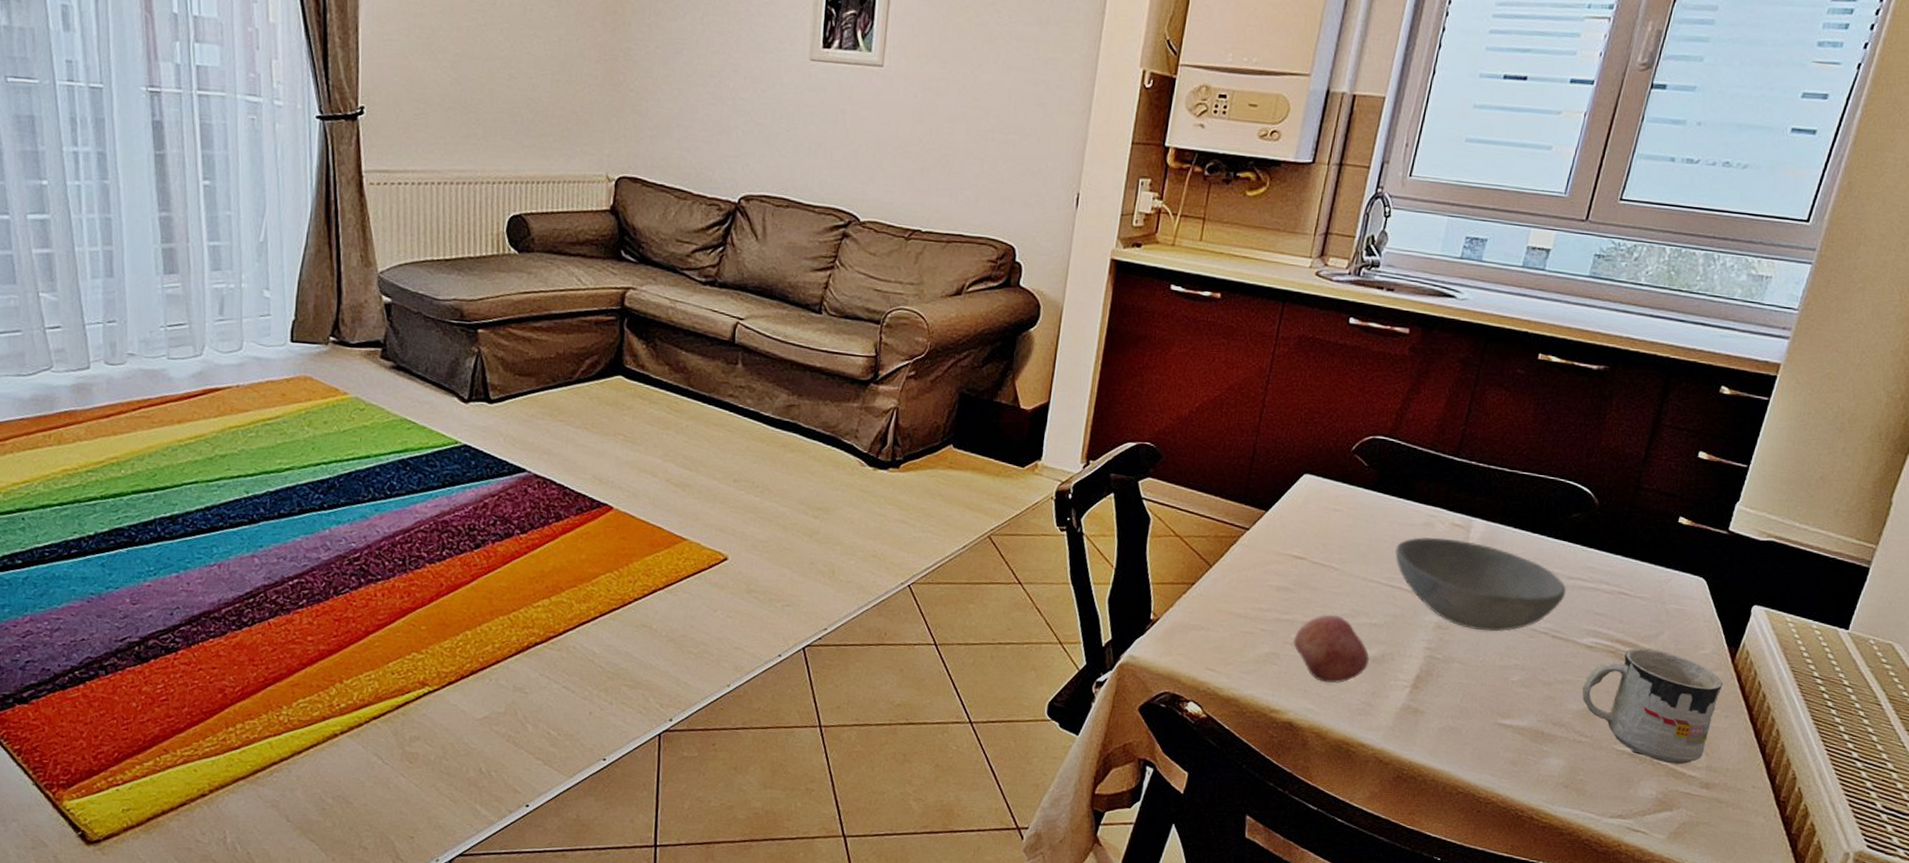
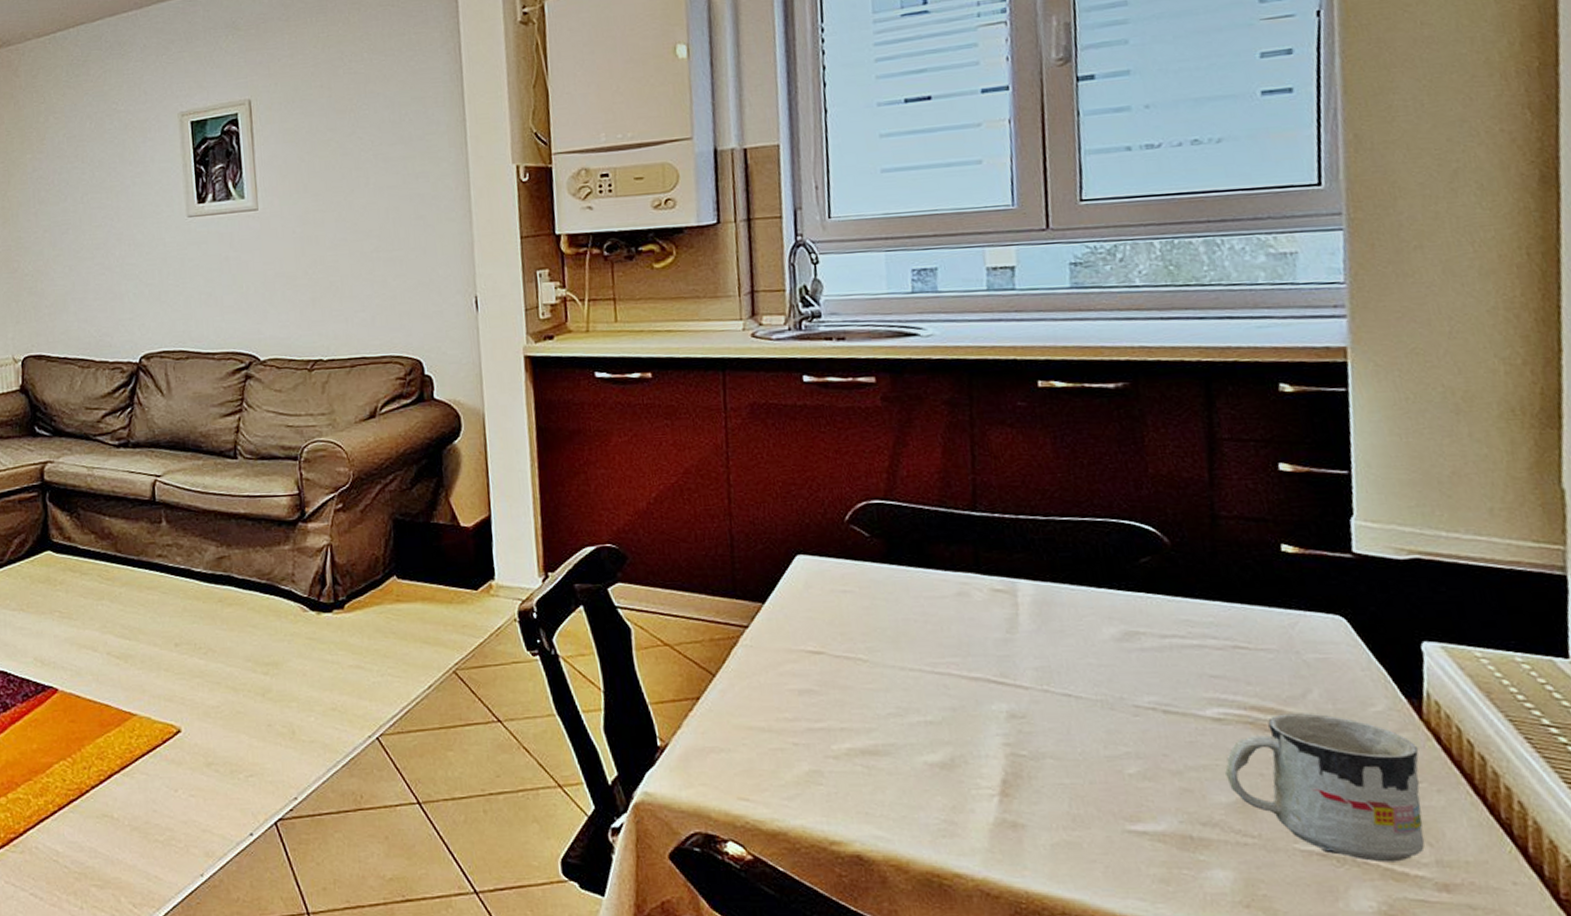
fruit: present [1293,614,1369,684] -> none [835,716,937,801]
bowl: present [1395,536,1567,632] -> none [930,607,1164,715]

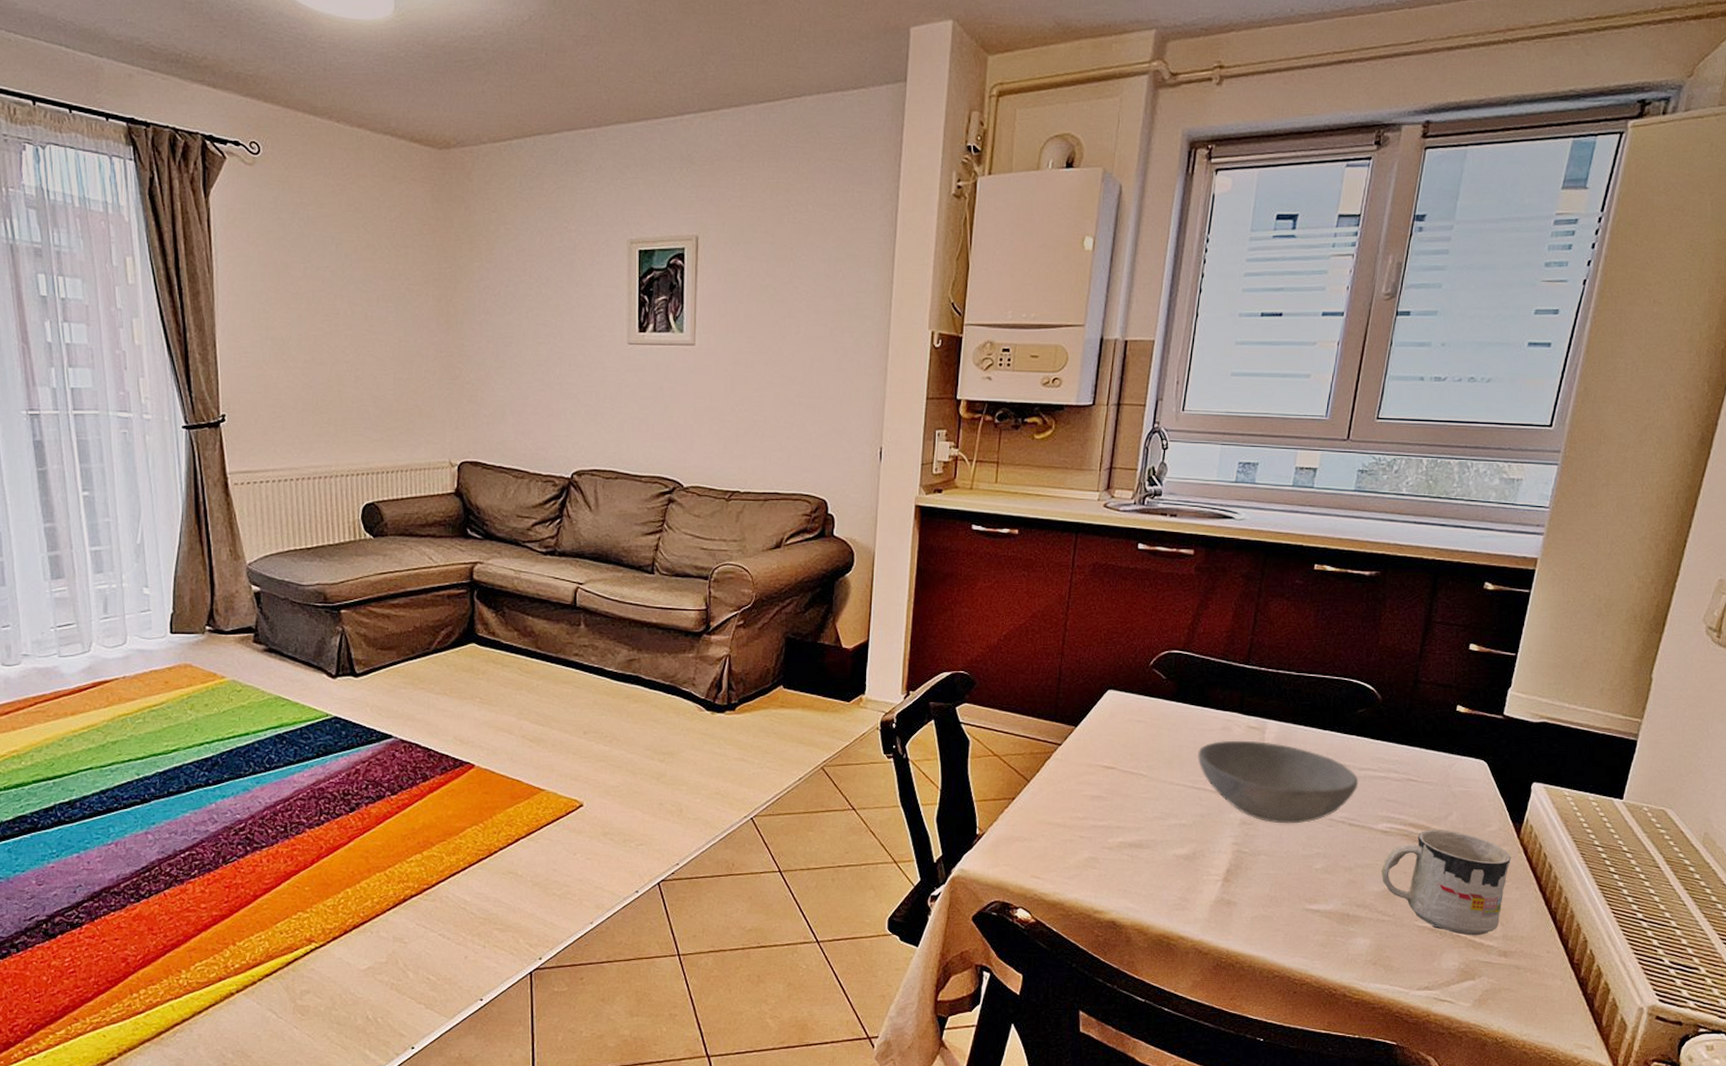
bowl: none [930,607,1164,715] -> present [1198,740,1359,824]

